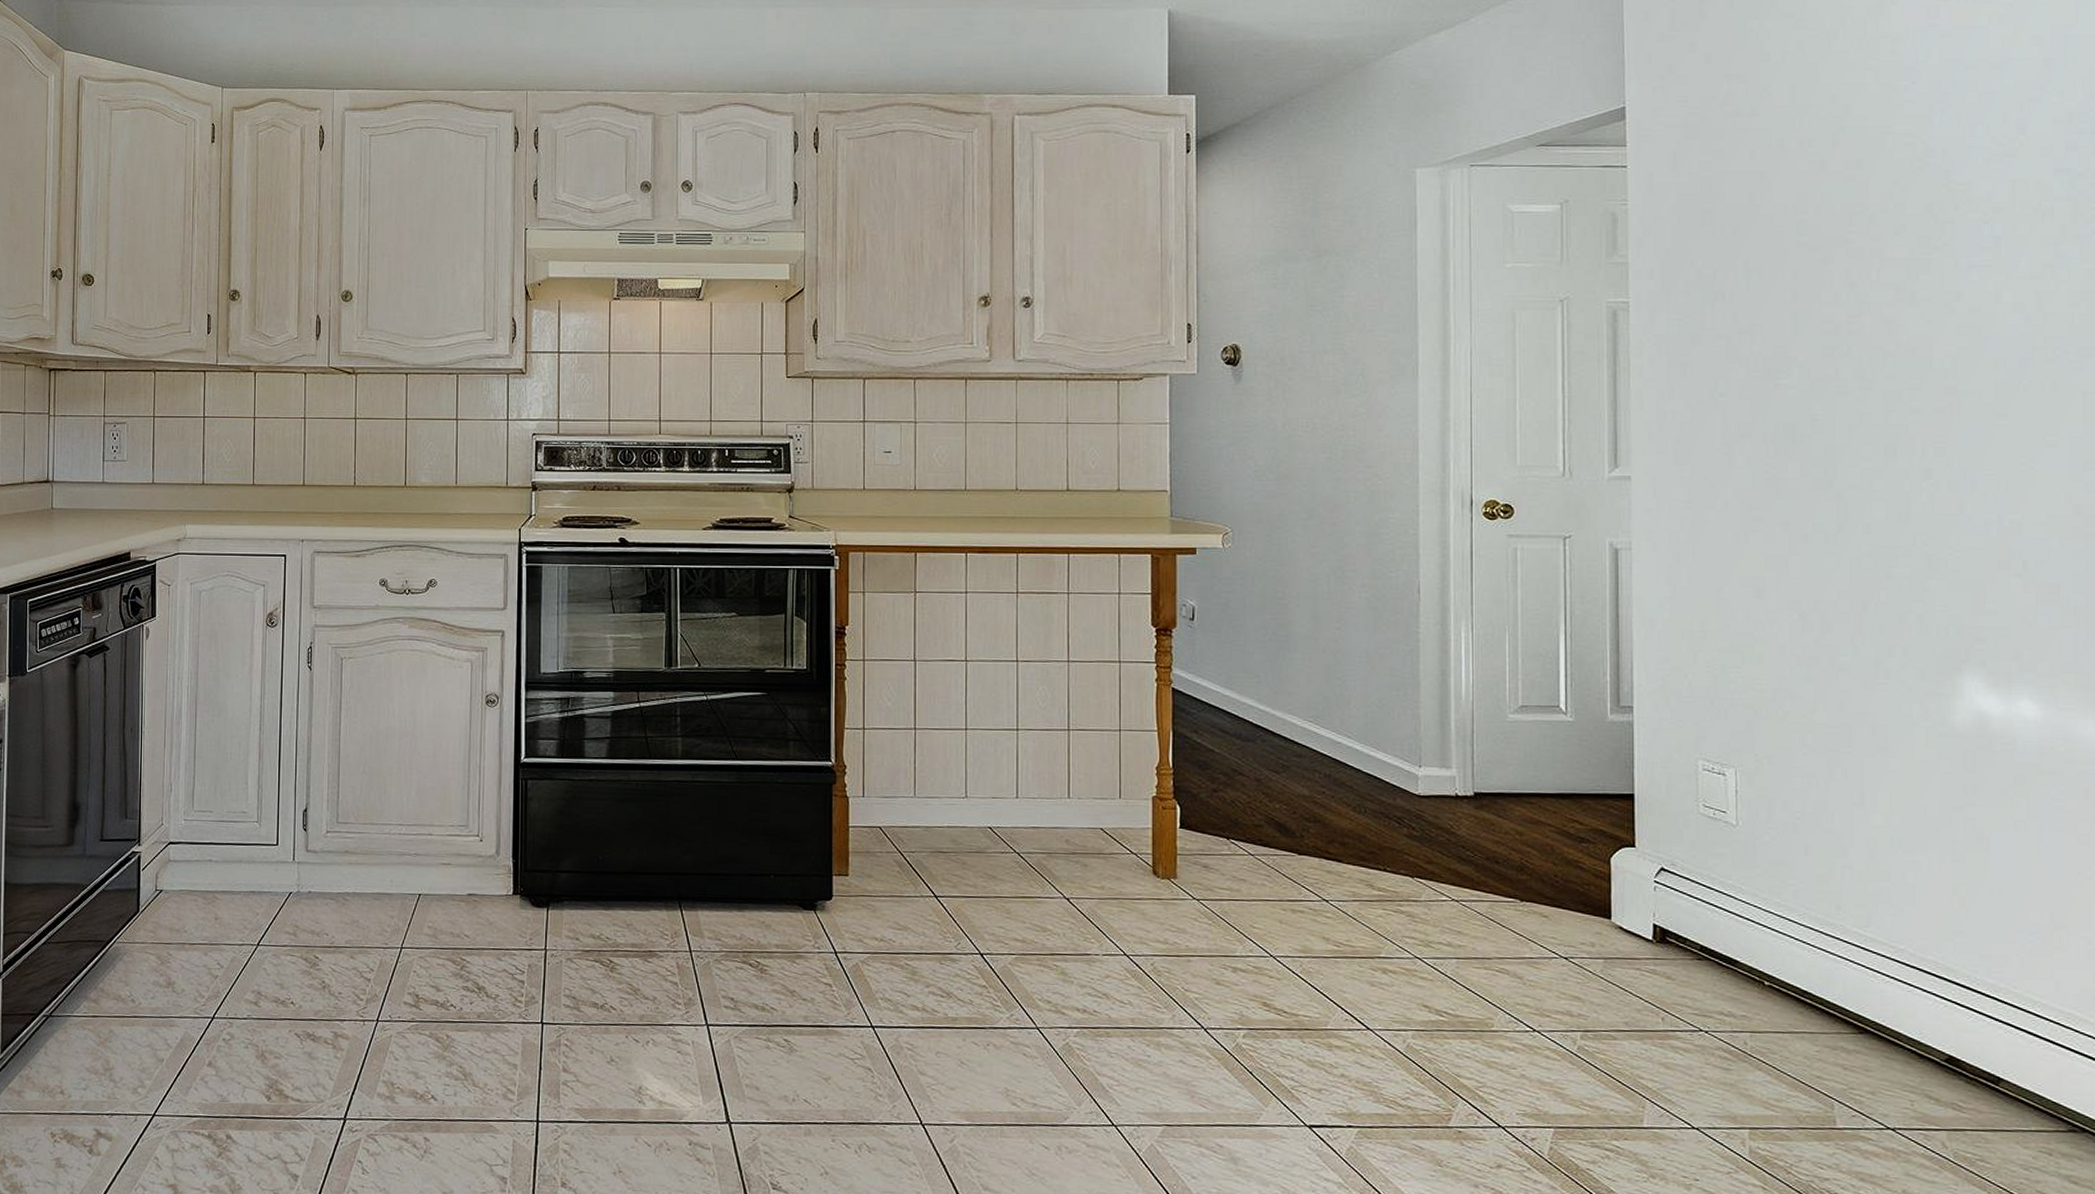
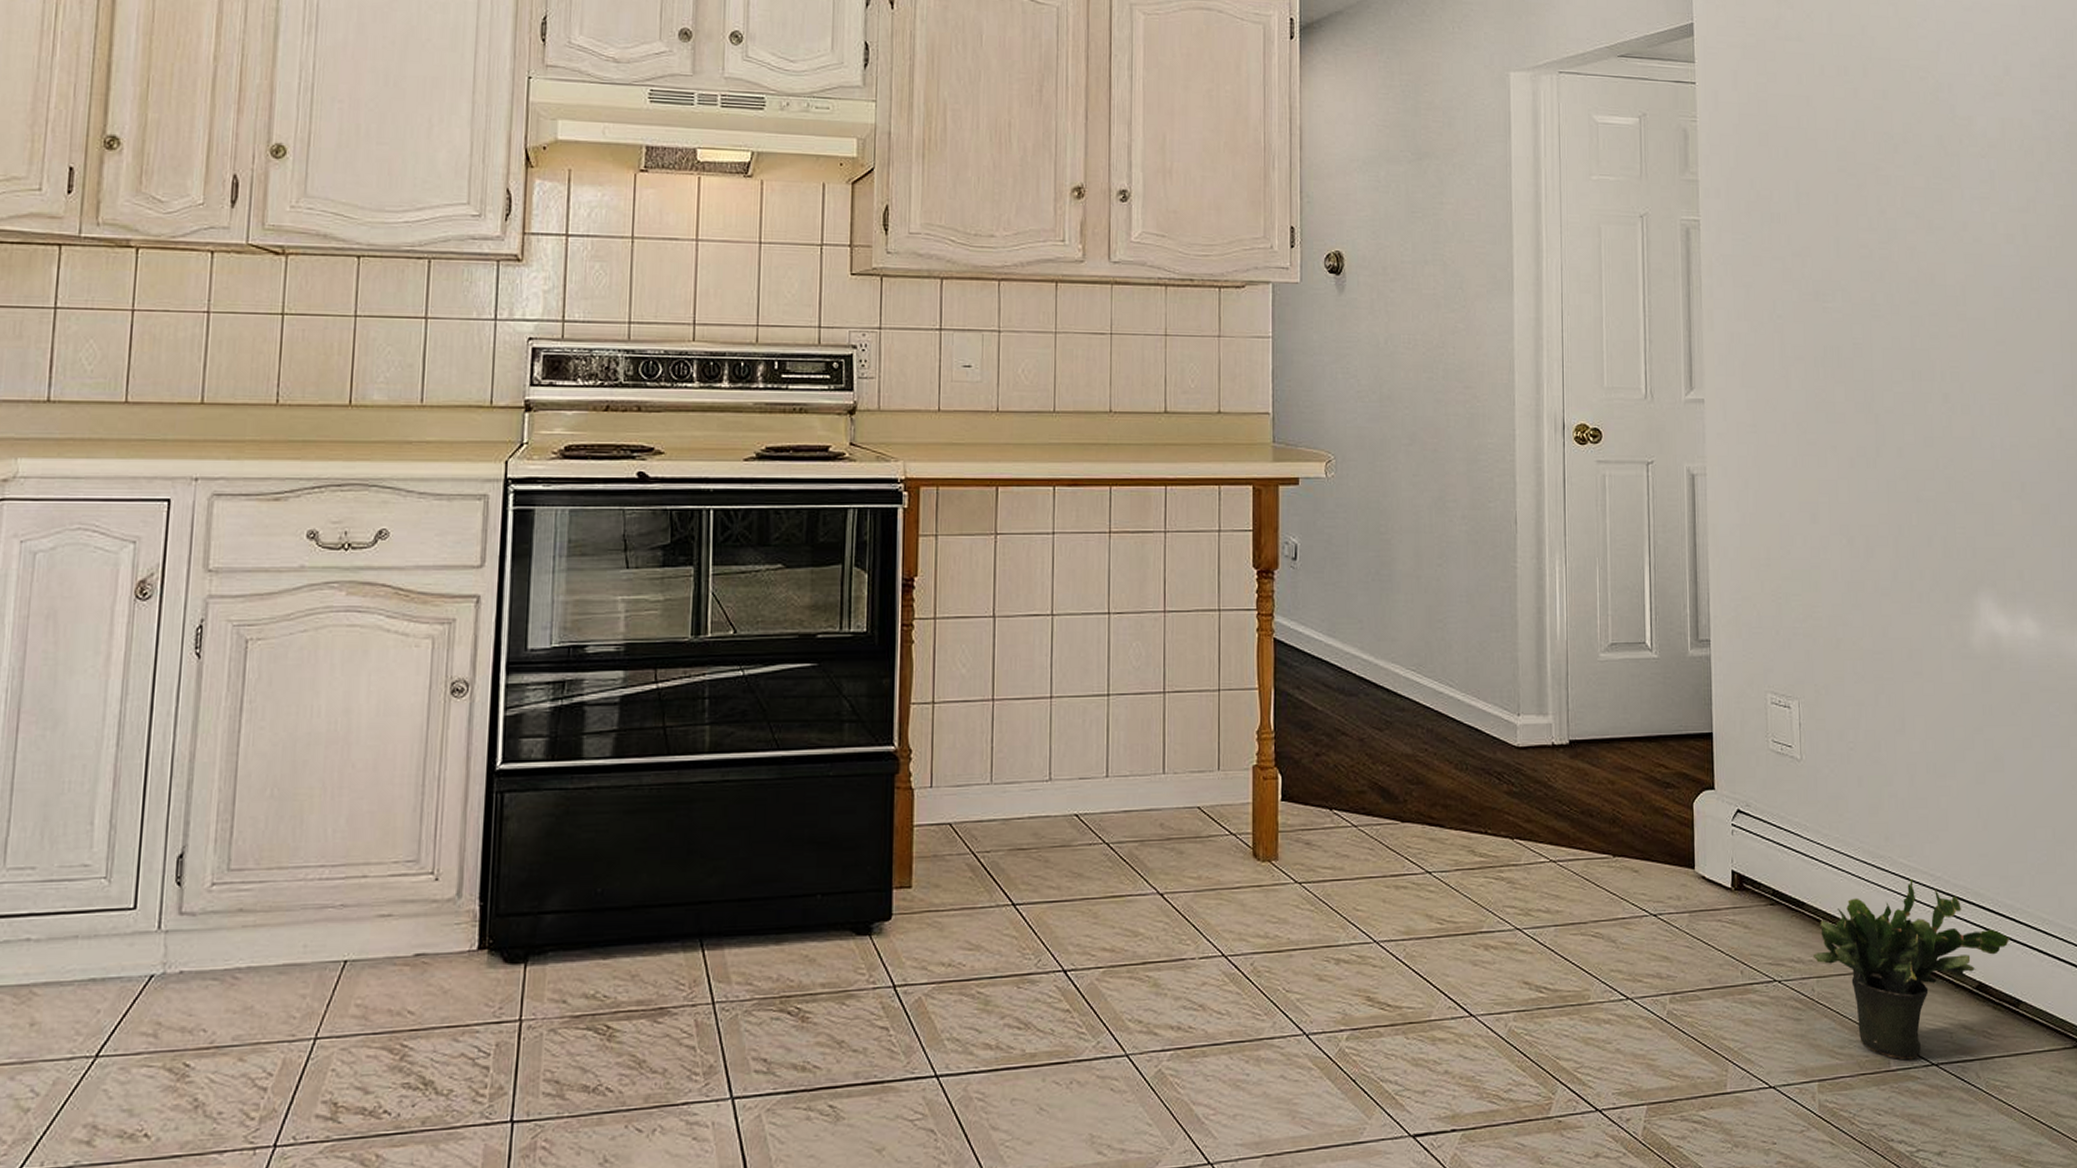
potted plant: none [1745,949,1991,1121] -> present [1812,879,2010,1060]

